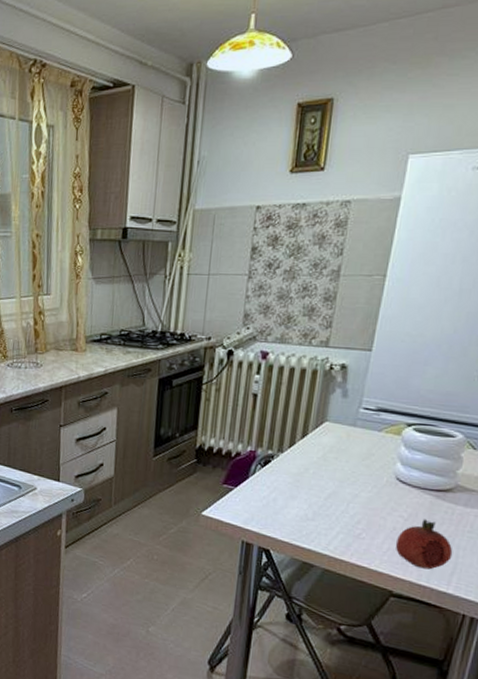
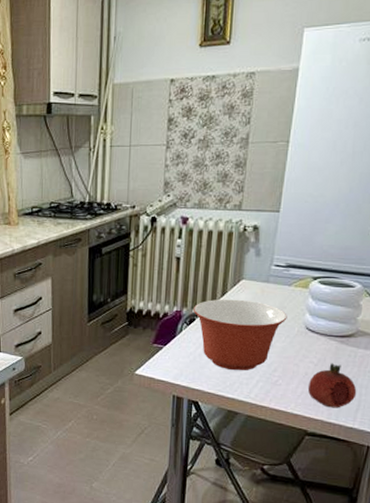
mixing bowl: none [269,441,375,521] -> present [194,299,287,371]

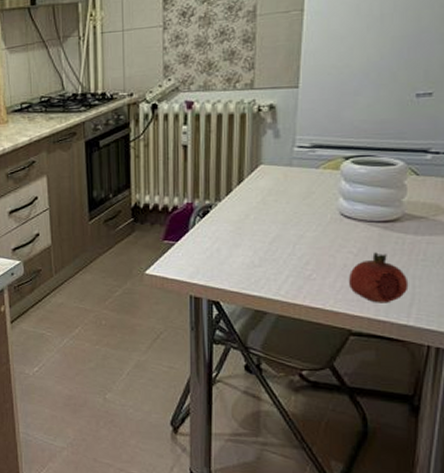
mixing bowl: present [194,299,287,371] -> none [207,186,317,266]

